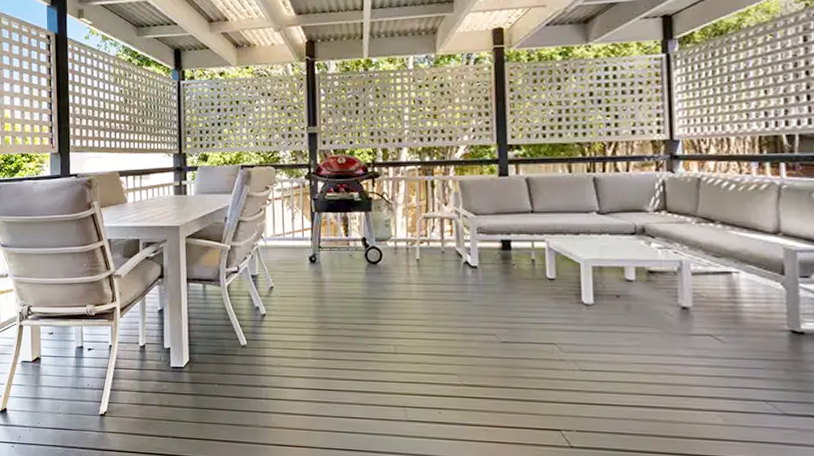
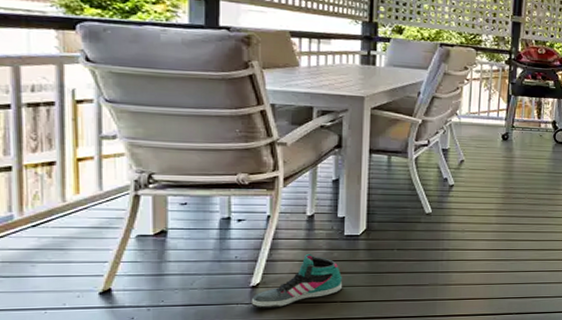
sneaker: none [100,384,172,438] -> present [251,253,342,309]

